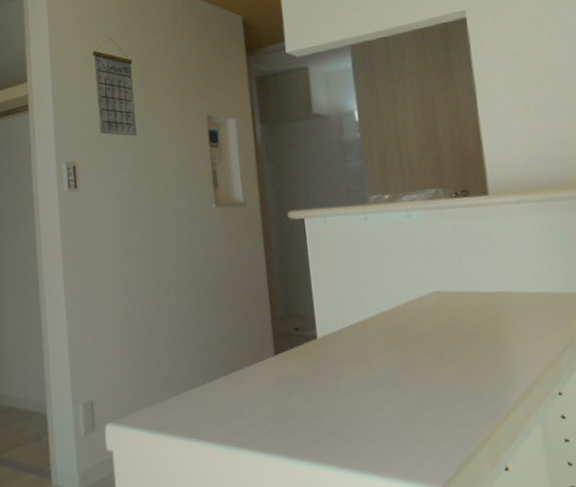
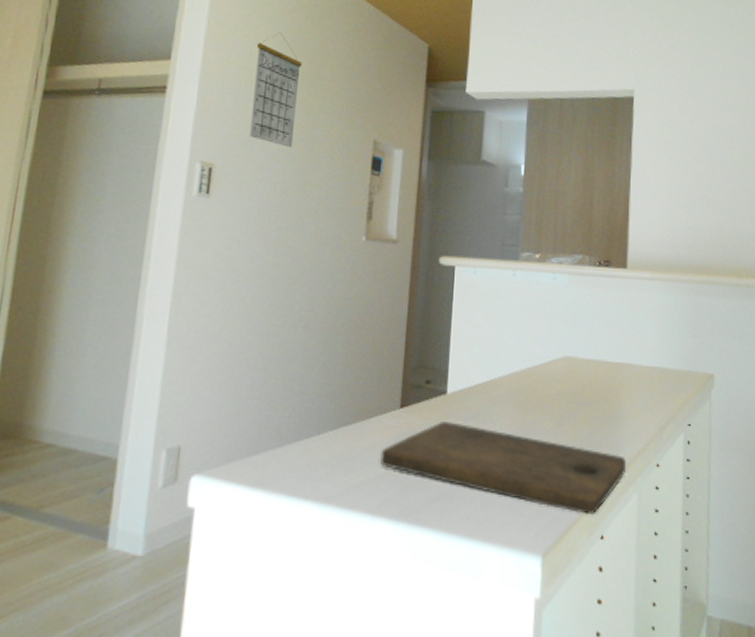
cutting board: none [263,364,523,446] -> present [380,422,627,514]

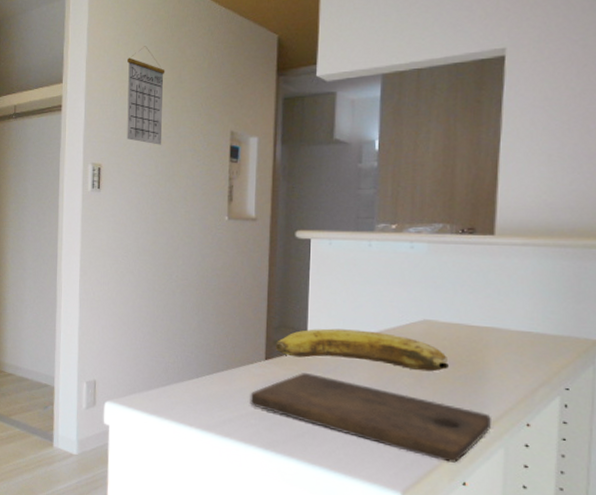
banana: none [412,368,589,413] -> present [275,328,450,372]

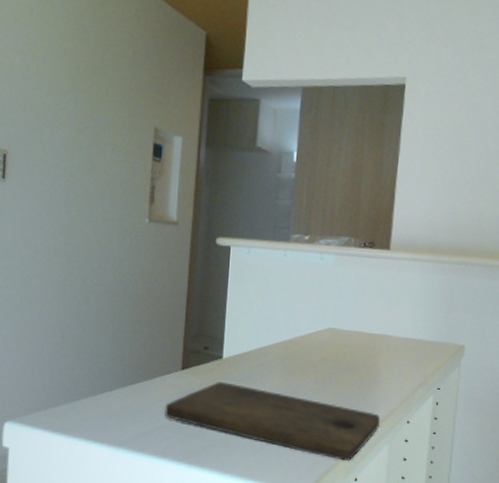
calendar: present [127,46,165,145] -> none [38,20,86,135]
banana: present [275,328,450,372] -> none [192,337,349,377]

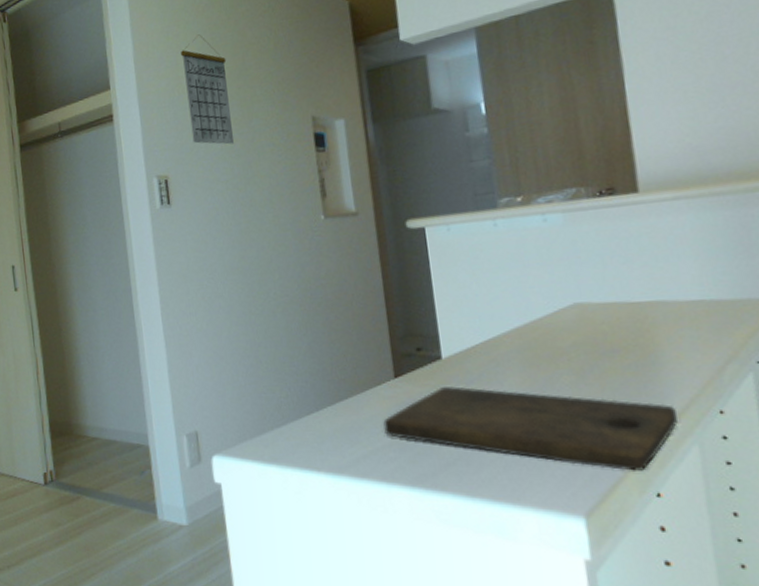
calendar: none [38,20,86,135] -> present [181,34,234,145]

